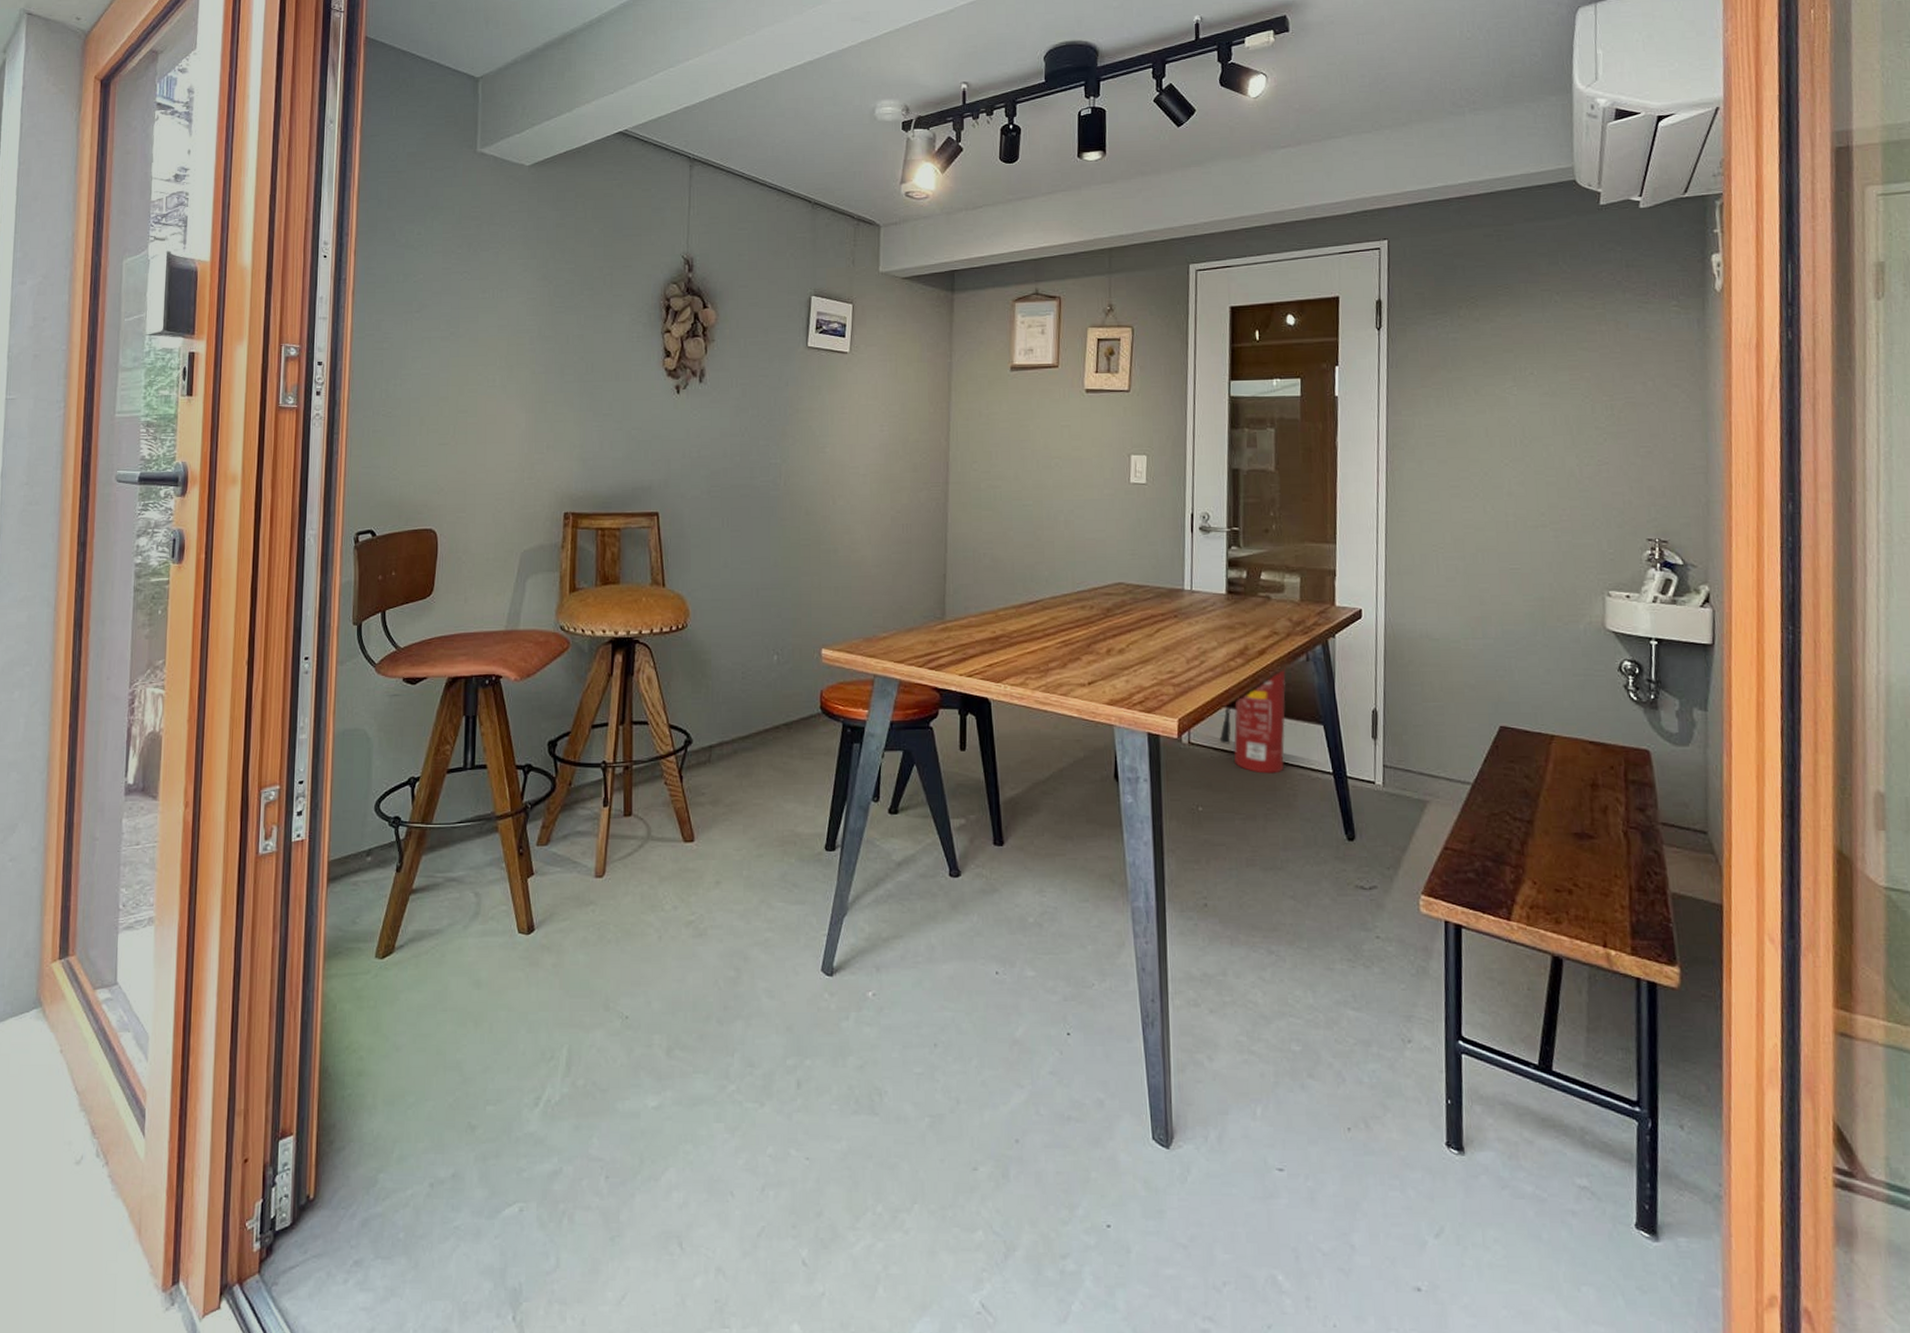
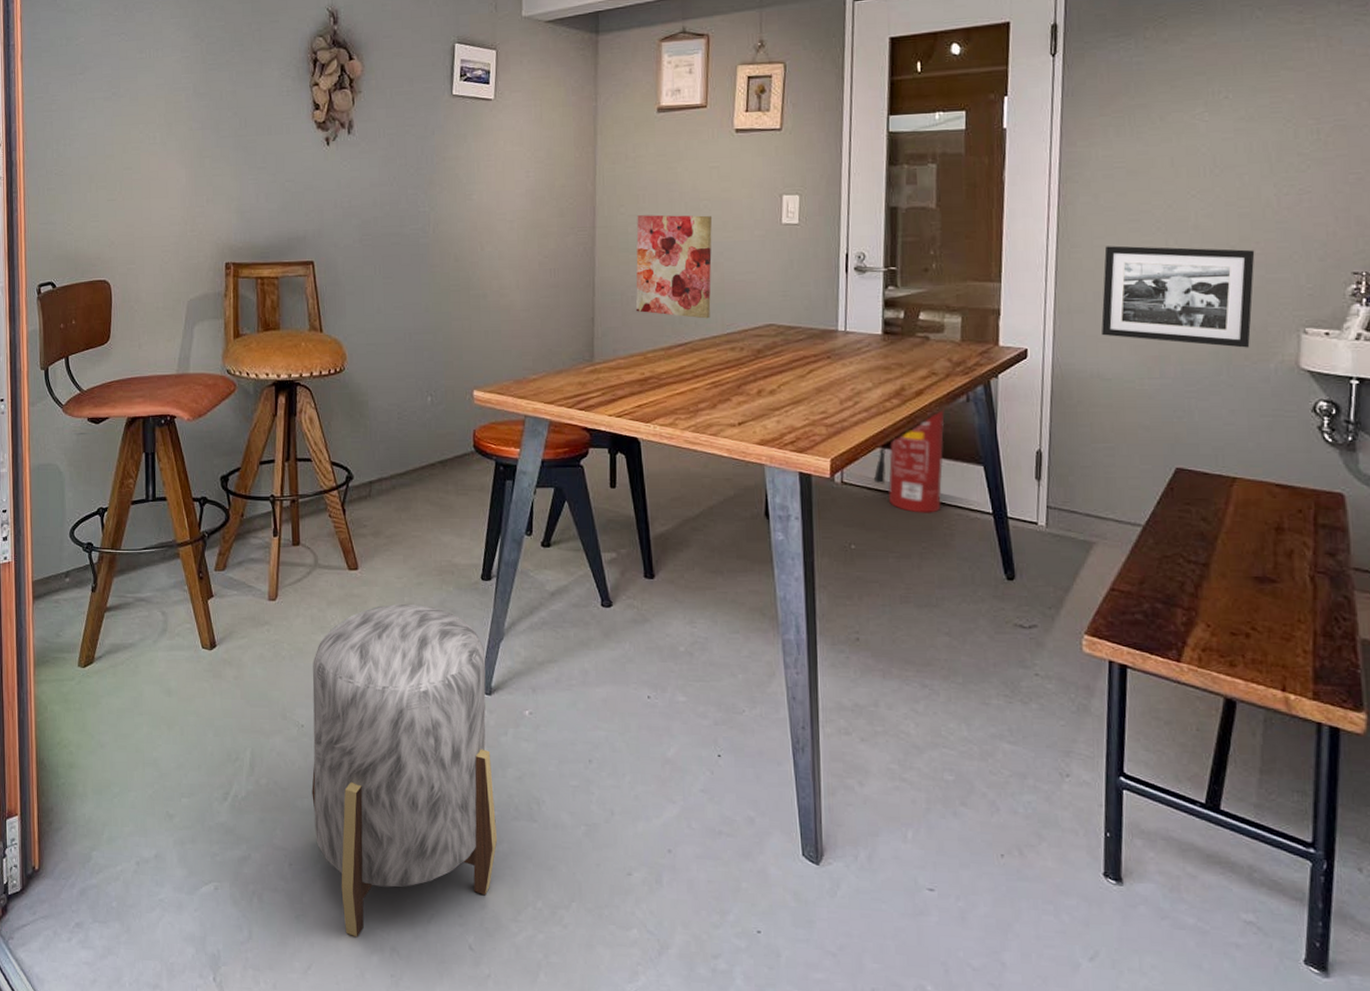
stool: none [634,877,836,1259] -> present [312,603,498,938]
wall art: none [987,471,1064,577] -> present [635,214,713,319]
picture frame: none [1428,510,1562,610] -> present [1101,245,1255,348]

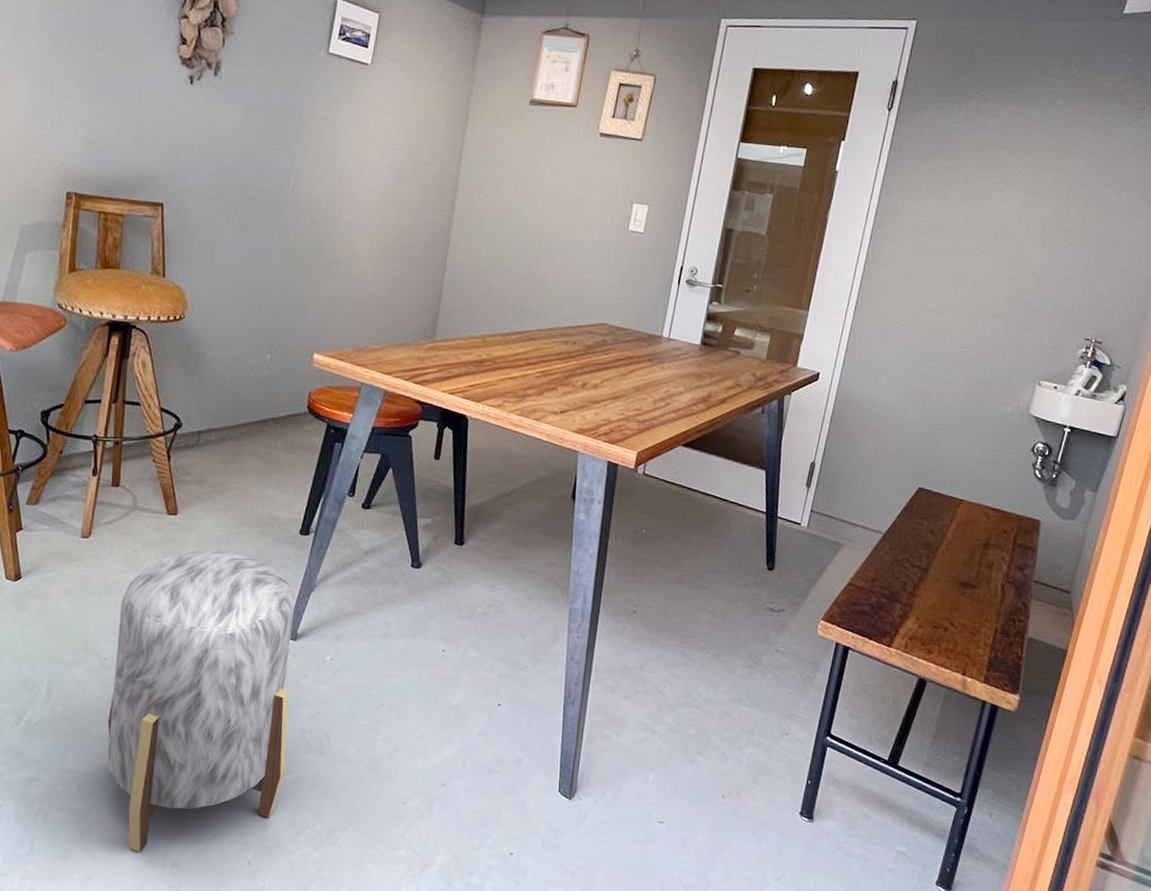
wall art: present [635,214,713,319] -> none [481,203,566,311]
fire extinguisher: present [873,408,945,513] -> none [671,417,742,508]
picture frame: present [1101,245,1255,348] -> none [882,290,1016,392]

